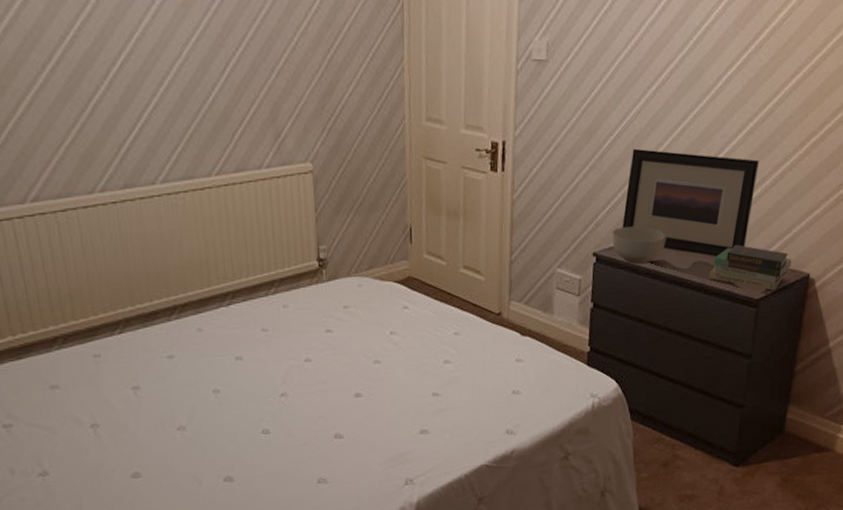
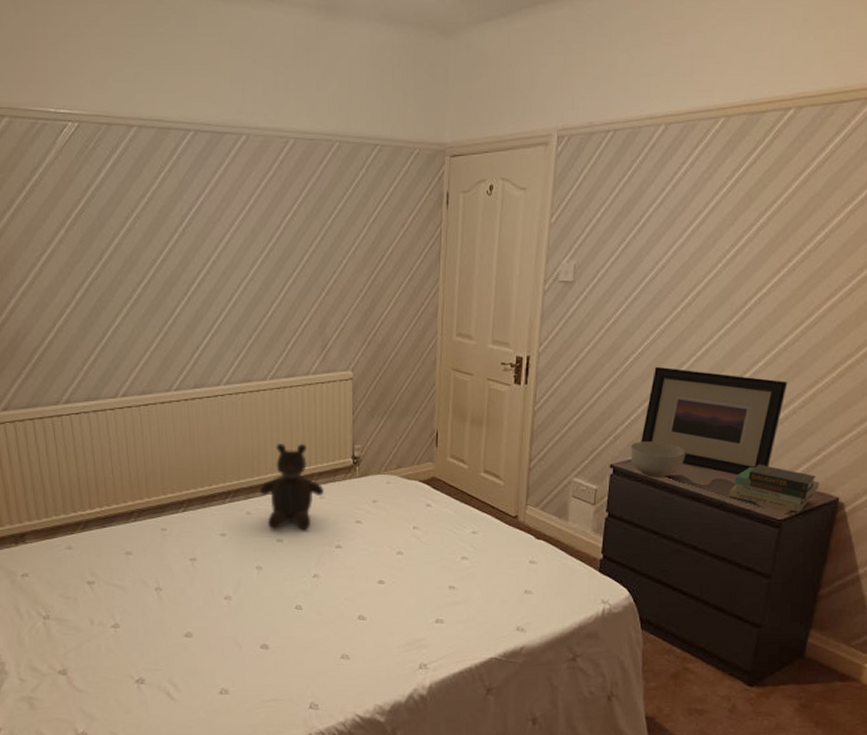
stuffed animal: none [210,247,287,347] -> present [258,443,324,530]

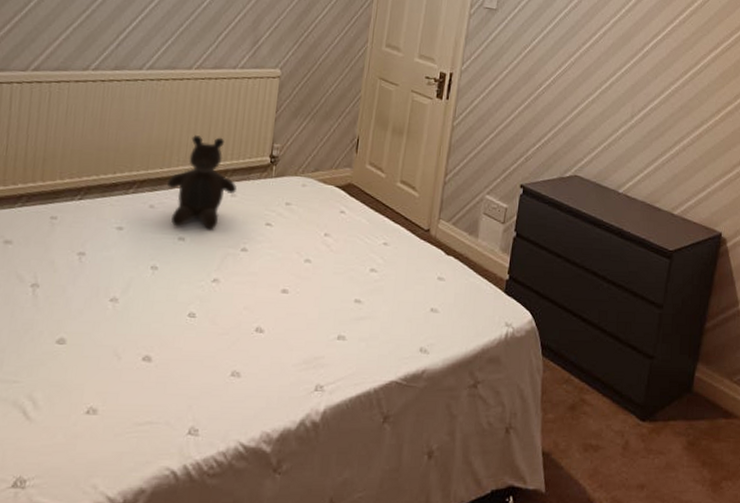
bowl: present [630,441,687,479] -> none [539,164,591,203]
picture frame: present [641,366,788,476] -> none [549,95,679,205]
books: present [728,464,820,512] -> none [626,195,706,244]

